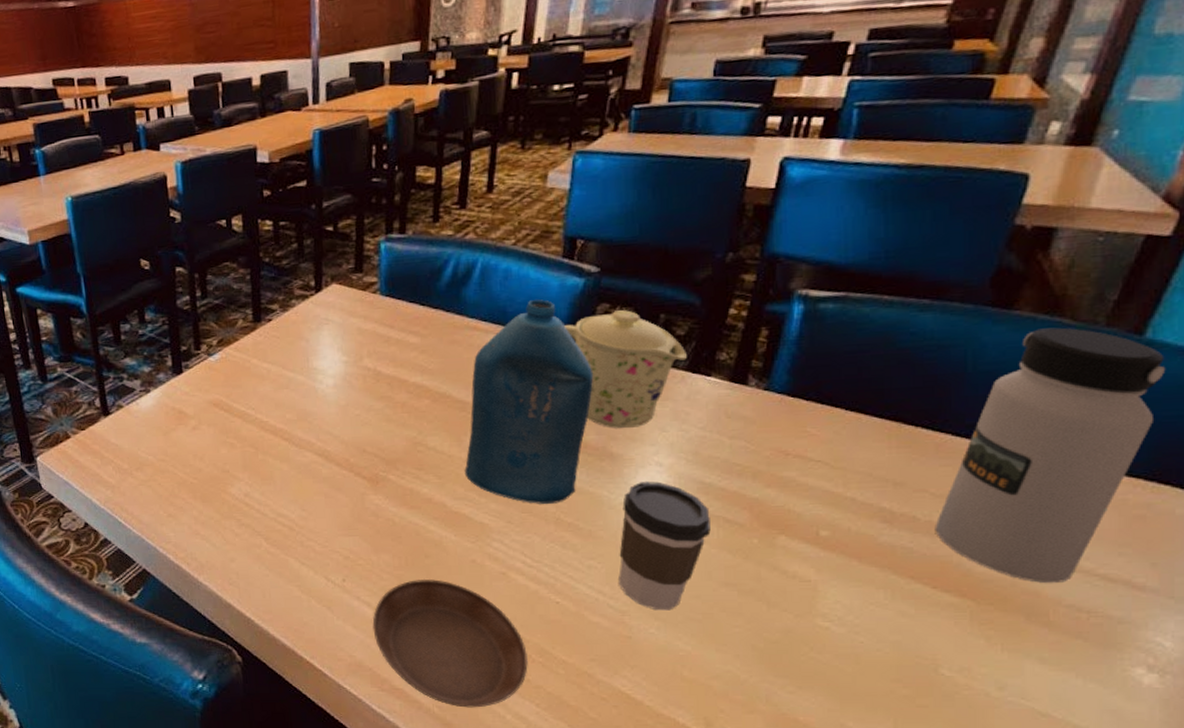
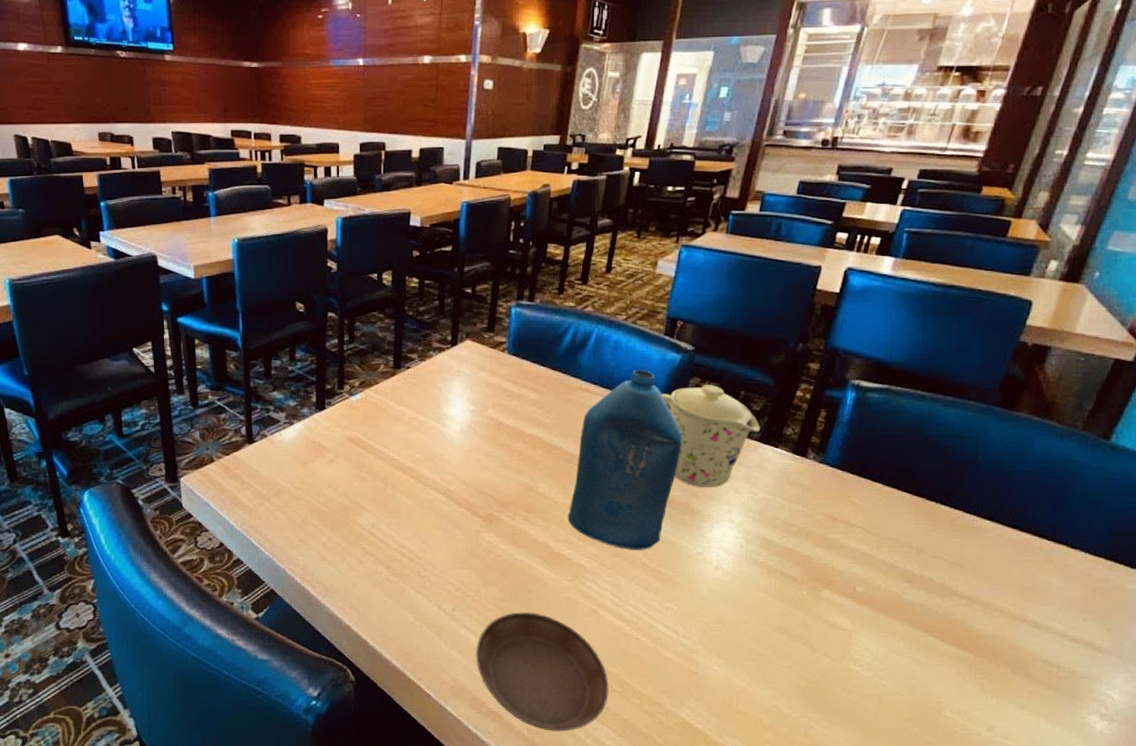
coffee cup: present [618,481,711,611] -> none [691,536,770,650]
water bottle: present [935,327,1165,584] -> none [946,428,1124,642]

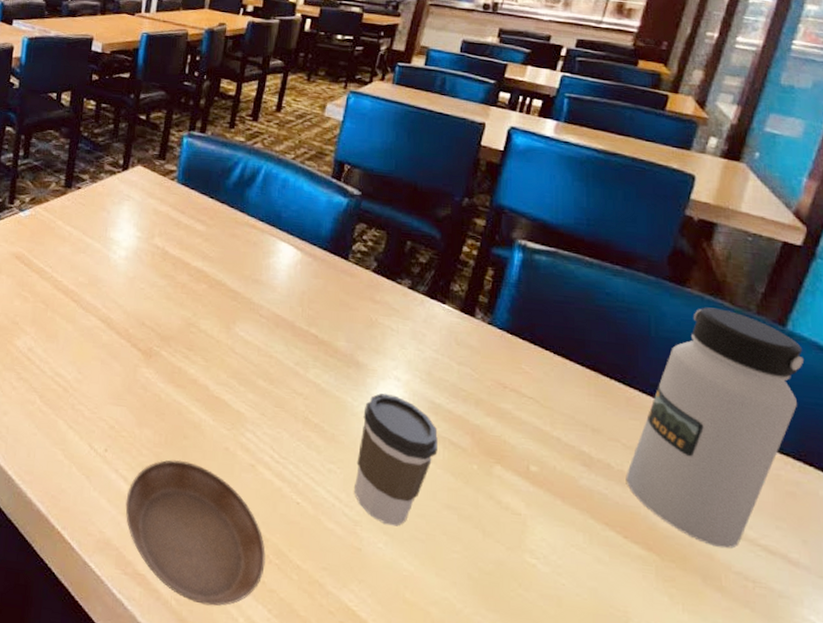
bottle: present [567,370,683,550] -> none [229,210,349,403]
mug: present [662,385,760,487] -> none [328,231,427,341]
coffee cup: none [691,536,770,650] -> present [354,393,438,527]
water bottle: none [946,428,1124,642] -> present [625,307,803,549]

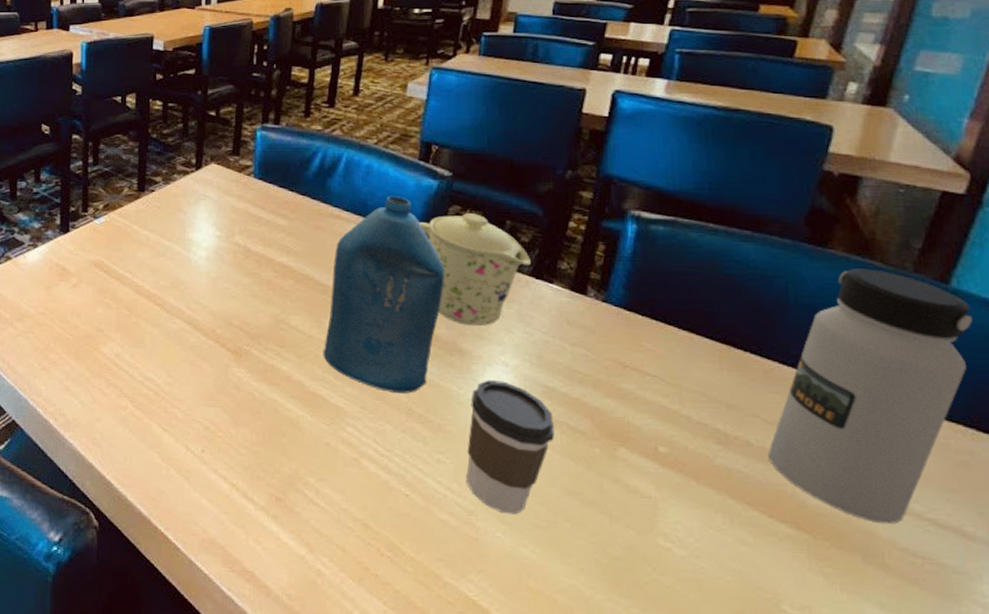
saucer: present [125,460,265,606] -> none [227,457,377,600]
bottle: none [229,210,349,403] -> present [323,196,445,394]
mug: none [328,231,427,341] -> present [419,213,531,326]

